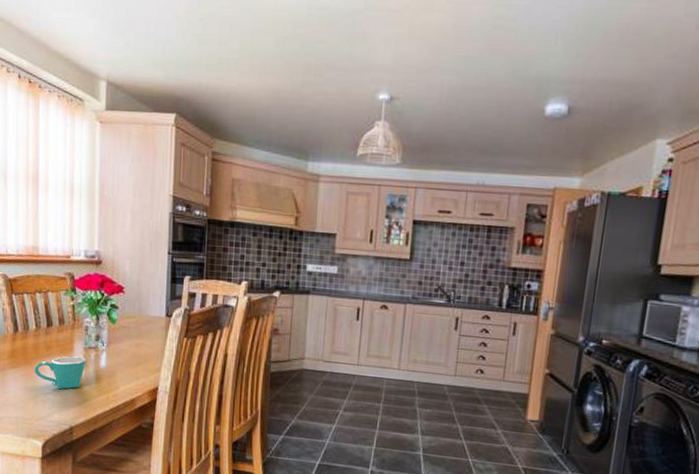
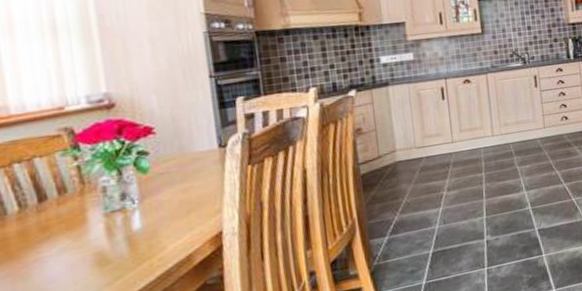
mug: present [35,356,86,390] -> none [25,225,111,278]

